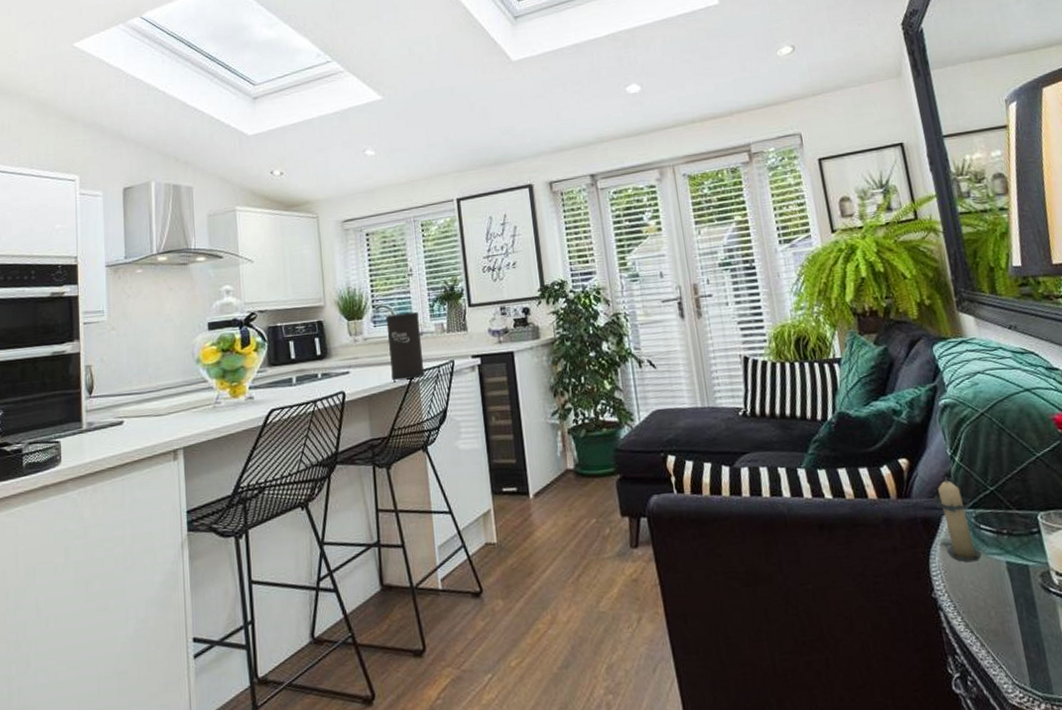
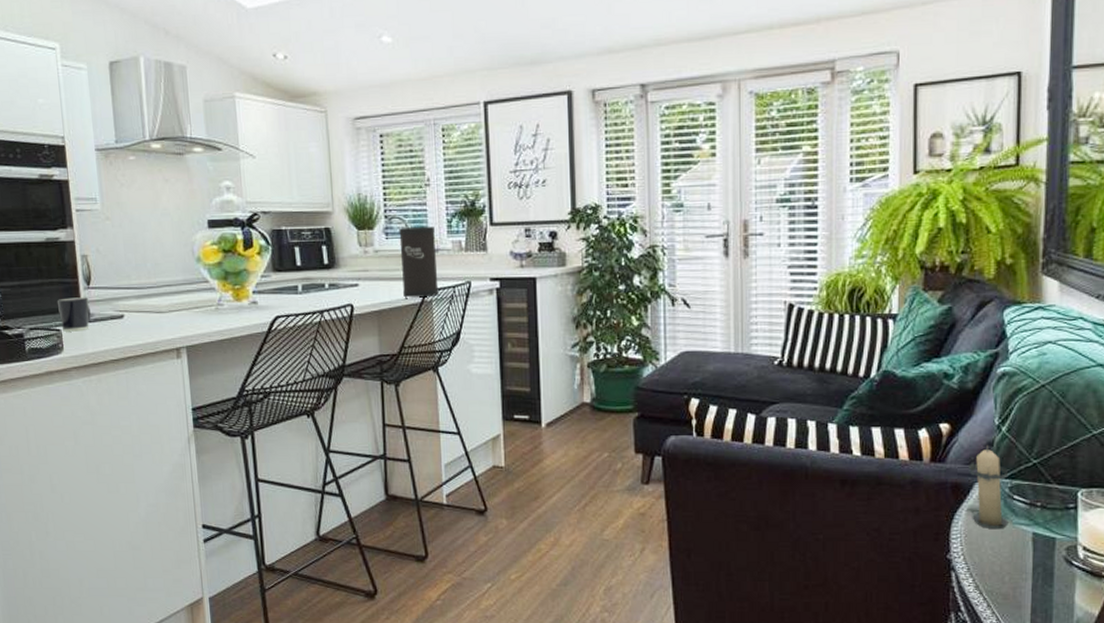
mug: none [59,406,91,443] -> present [57,297,91,332]

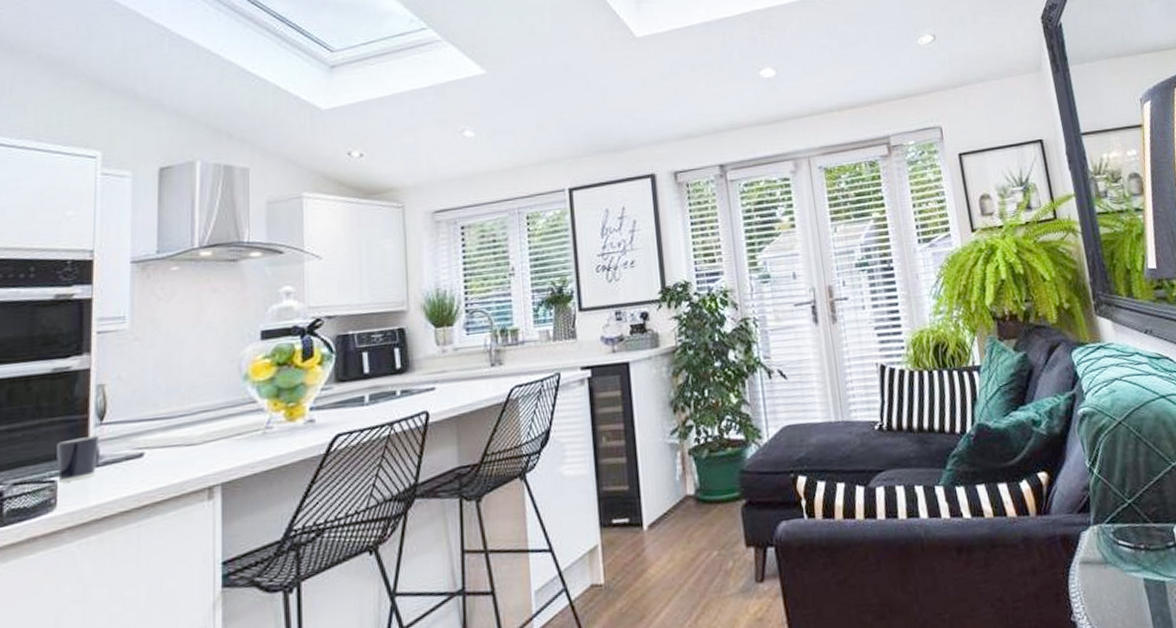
speaker: present [399,226,439,299] -> none [481,316,525,400]
candle: present [969,444,1009,530] -> none [1072,489,1120,581]

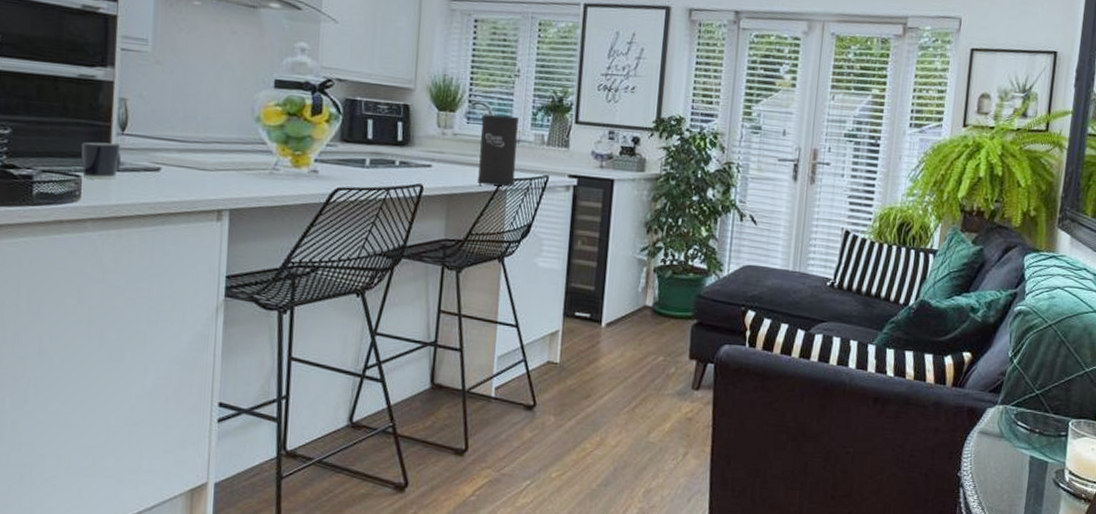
speaker: none [481,316,525,400] -> present [478,114,519,187]

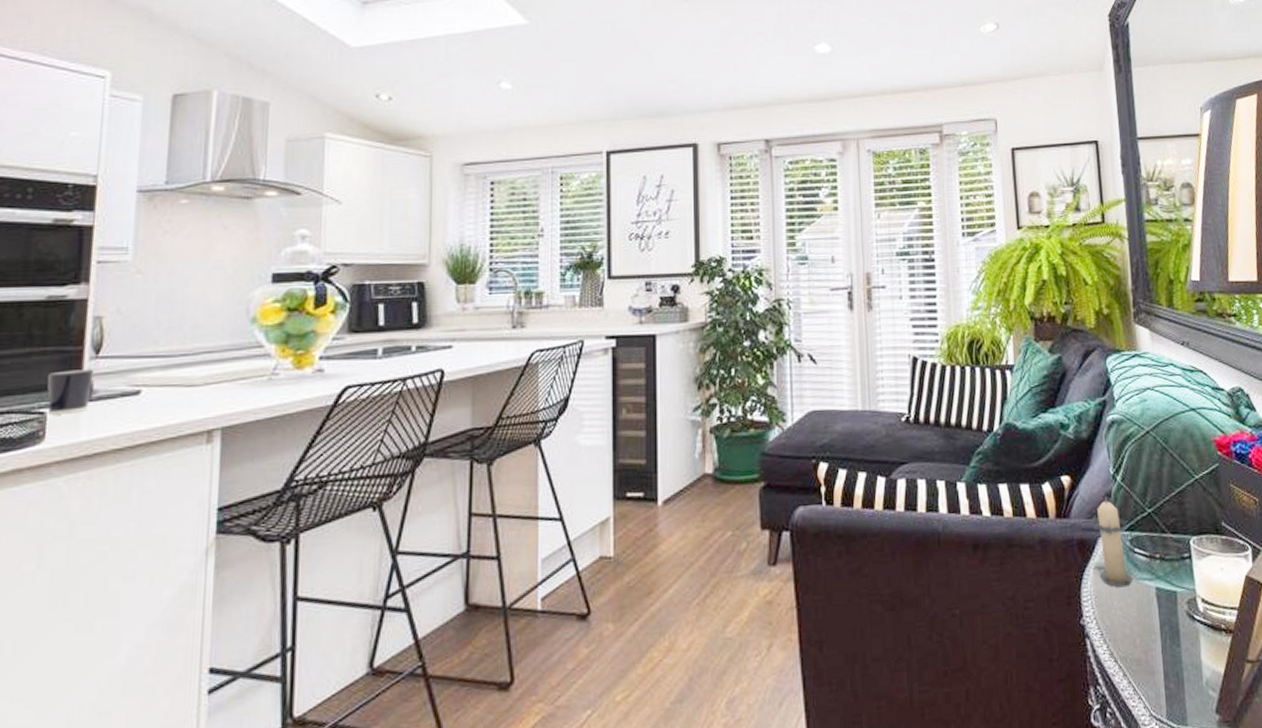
speaker: present [478,114,519,187] -> none [505,279,547,362]
candle: none [982,374,1016,452] -> present [1091,495,1133,588]

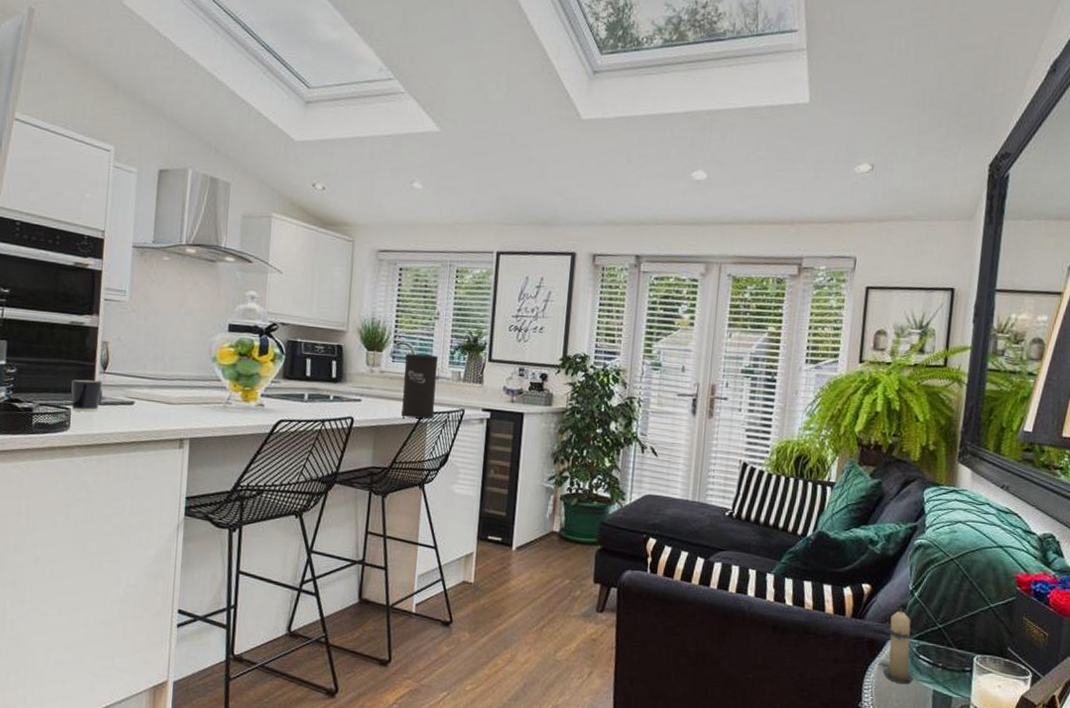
speaker: none [505,279,547,362] -> present [401,353,438,420]

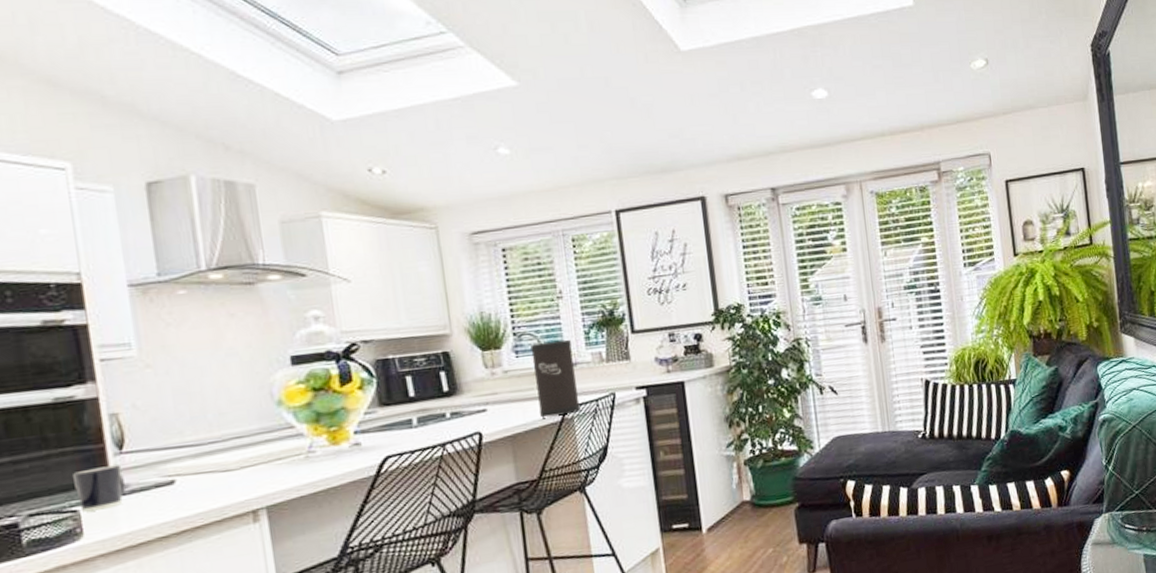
candle: present [882,606,917,685] -> none [1088,483,1124,558]

